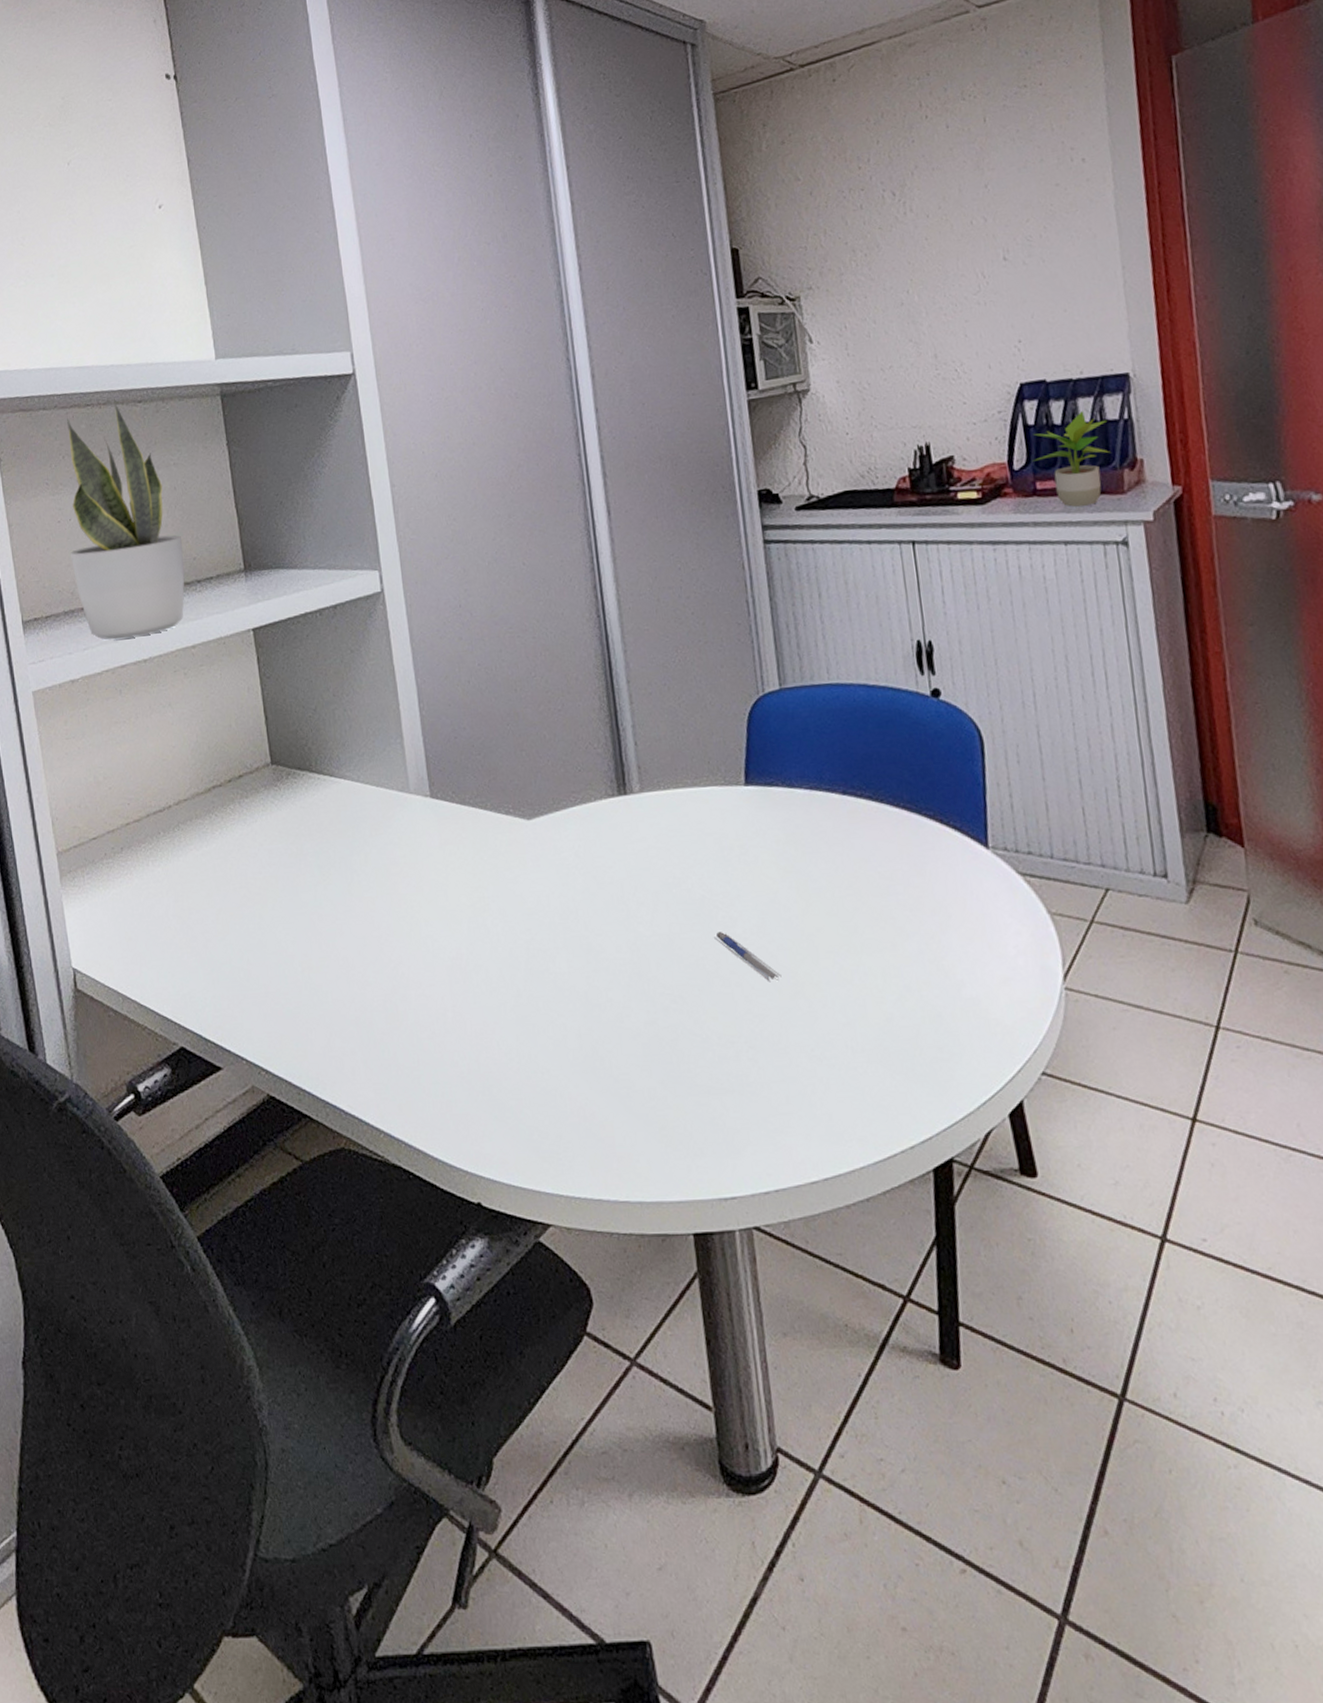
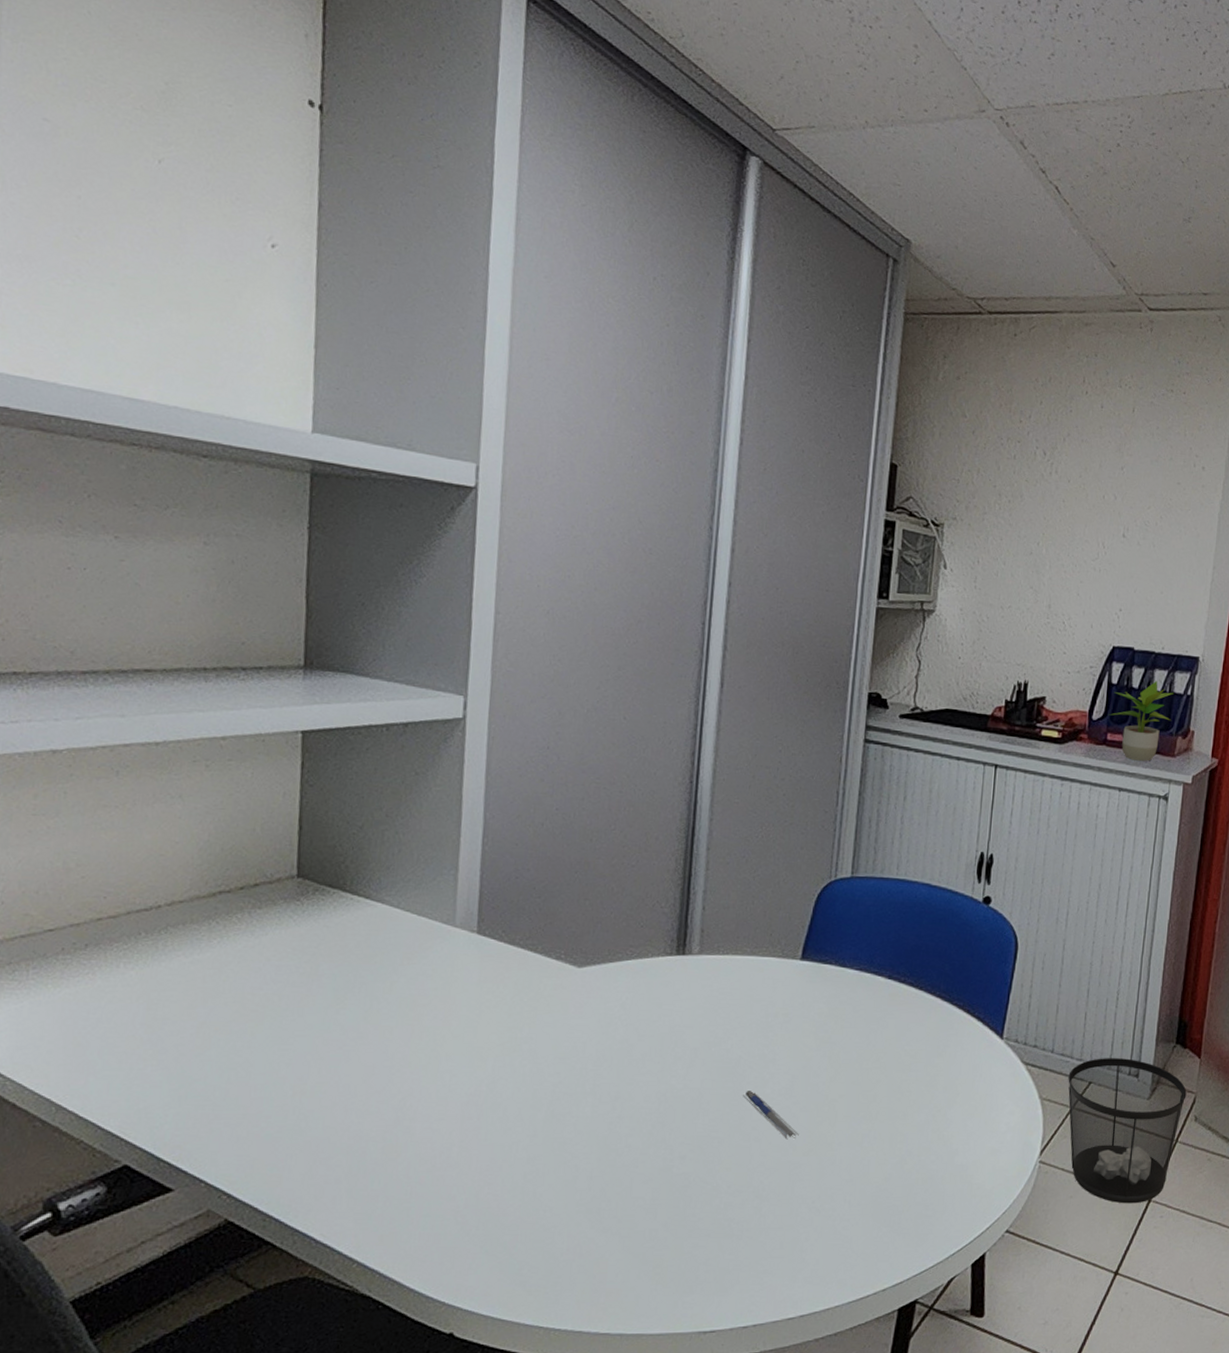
potted plant: present [67,397,185,640] -> none [76,443,231,717]
waste bin: none [1077,856,1237,1034] -> present [1068,1058,1187,1204]

